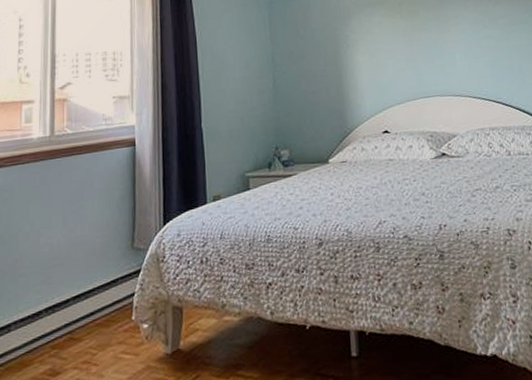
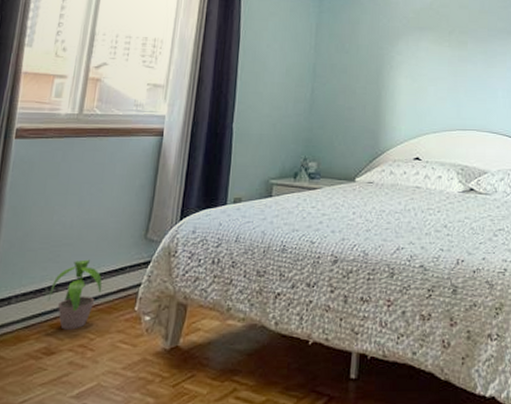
potted plant: none [46,276,98,349] -> present [47,259,103,330]

